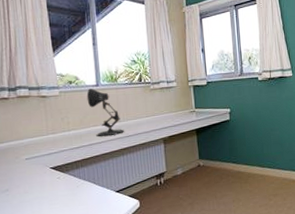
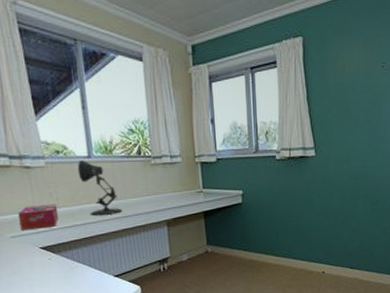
tissue box: none [33,128,69,153] -> present [18,204,59,231]

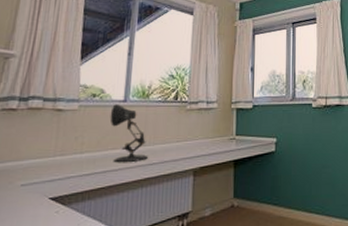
tissue box: present [18,204,59,231] -> none [34,149,81,178]

